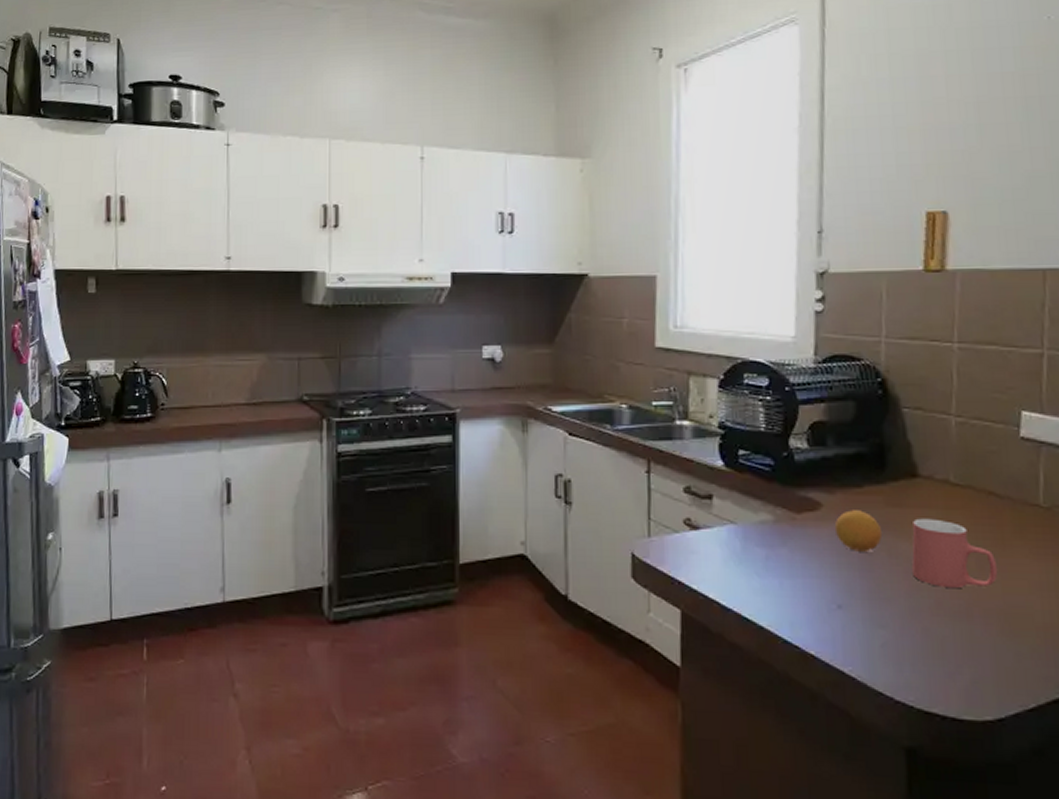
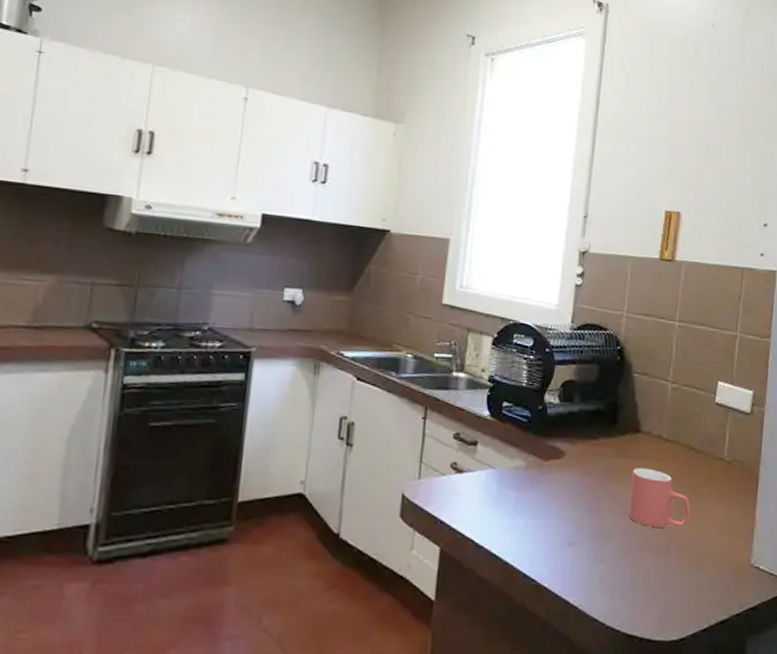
fruit: present [834,510,883,552] -> none [573,459,610,496]

